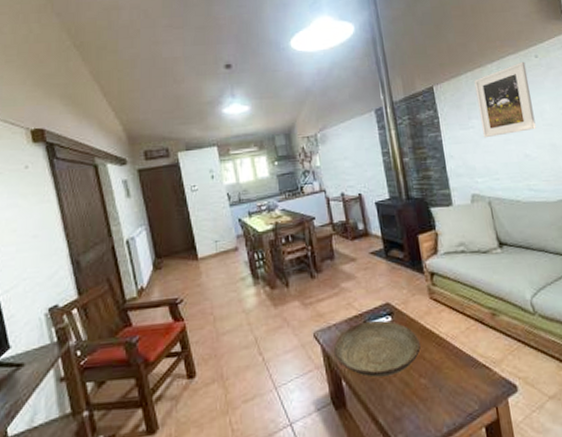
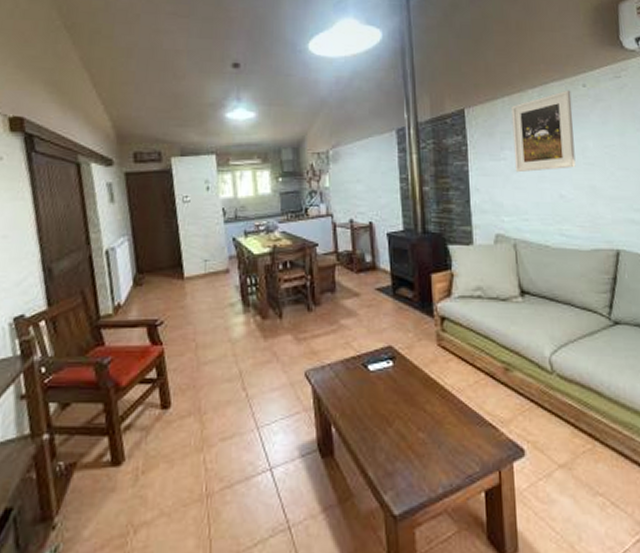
decorative bowl: present [333,320,421,378] -> none [325,364,422,427]

